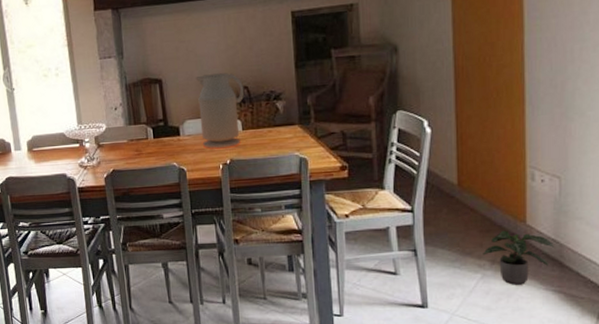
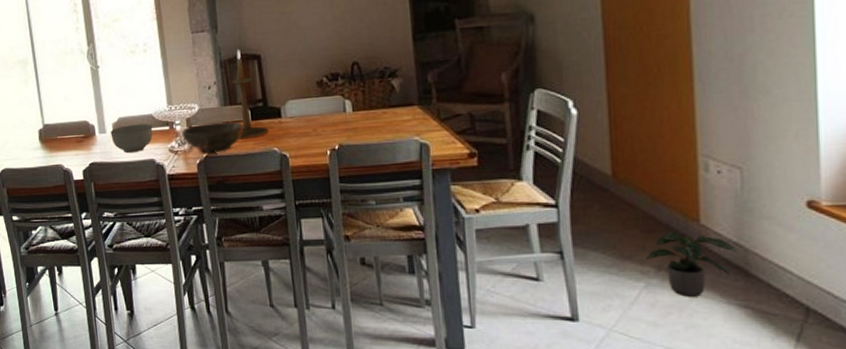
bowl: none [25,141,65,169] -> present [110,123,153,153]
bowl: none [91,139,147,168] -> present [182,121,244,153]
candlestick: none [135,74,169,155] -> present [231,50,269,140]
water jug: present [195,73,245,149] -> none [298,47,355,133]

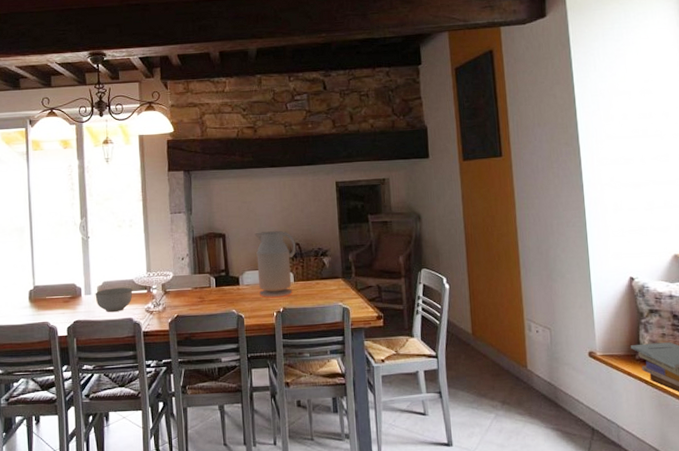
bowl: present [182,121,244,153] -> none [158,286,209,314]
candlestick: present [231,50,269,140] -> none [200,229,229,302]
water jug: none [298,47,355,133] -> present [254,231,297,298]
potted plant: present [646,230,736,297] -> none [495,374,550,424]

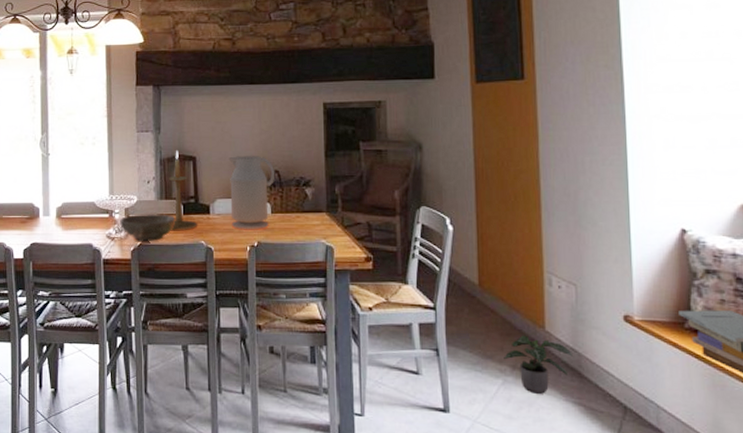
bowl: present [95,287,133,313] -> none [54,210,94,237]
bowl: none [158,286,209,314] -> present [120,212,176,242]
candlestick: none [200,229,229,302] -> present [168,151,198,231]
potted plant: none [495,374,550,424] -> present [504,335,572,394]

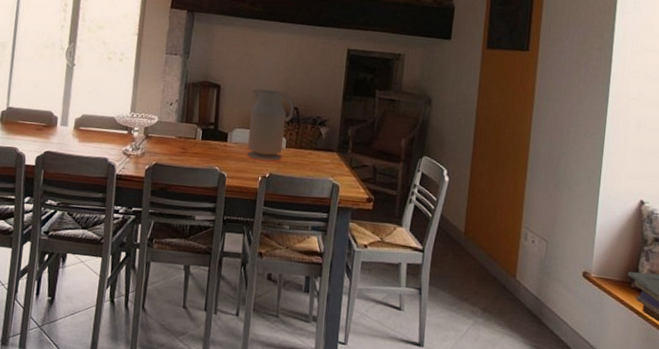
bowl: present [120,212,176,242] -> none [138,134,194,163]
candlestick: present [168,151,198,231] -> none [187,77,215,156]
potted plant: present [504,335,572,394] -> none [477,282,536,336]

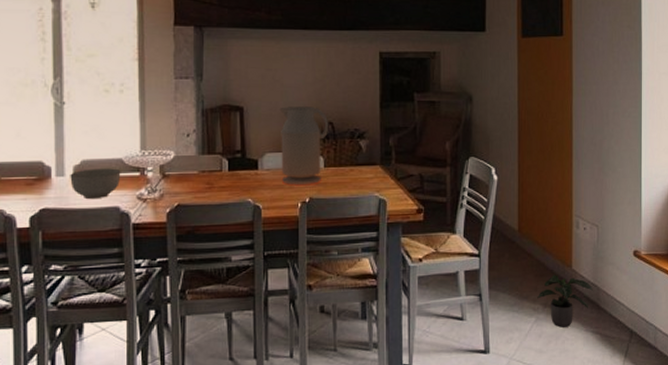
bowl: none [71,122,113,149] -> present [70,168,121,200]
potted plant: none [477,282,536,336] -> present [537,275,593,327]

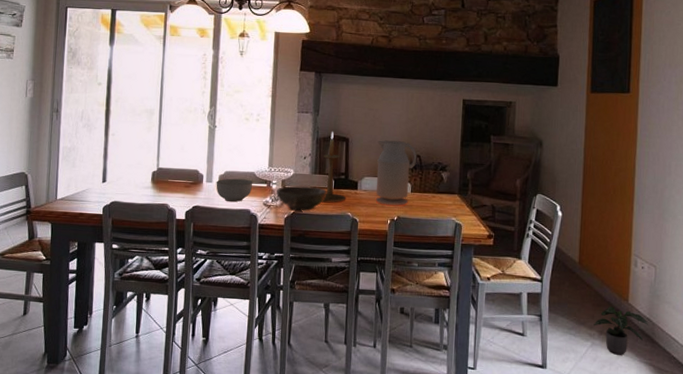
bowl: none [154,169,220,203] -> present [276,185,327,211]
candlestick: none [211,100,245,189] -> present [322,132,347,203]

